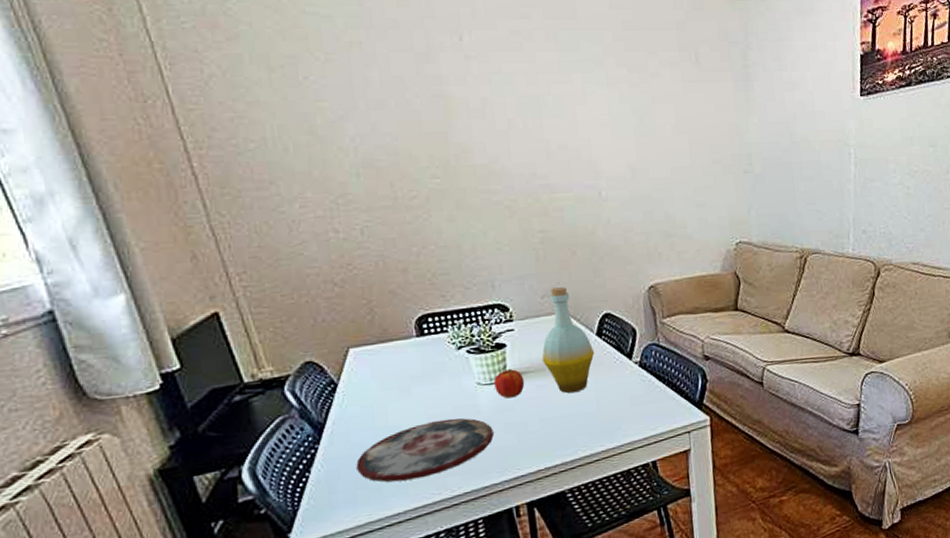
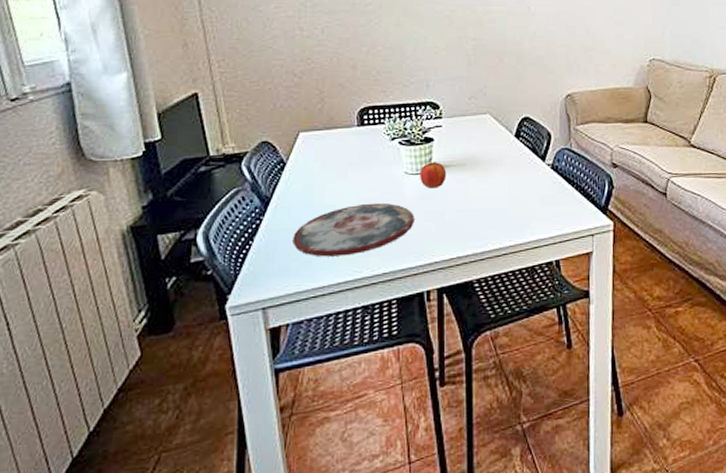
bottle: present [541,287,595,394] -> none [464,90,512,189]

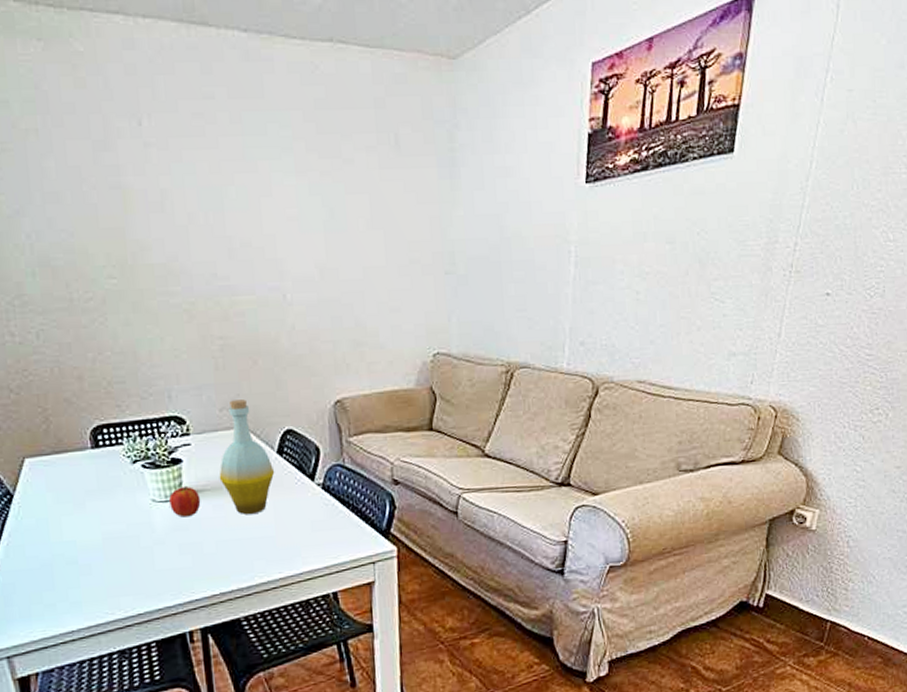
plate: present [293,203,414,257] -> none [31,536,168,599]
bottle: none [464,90,512,189] -> present [219,399,275,515]

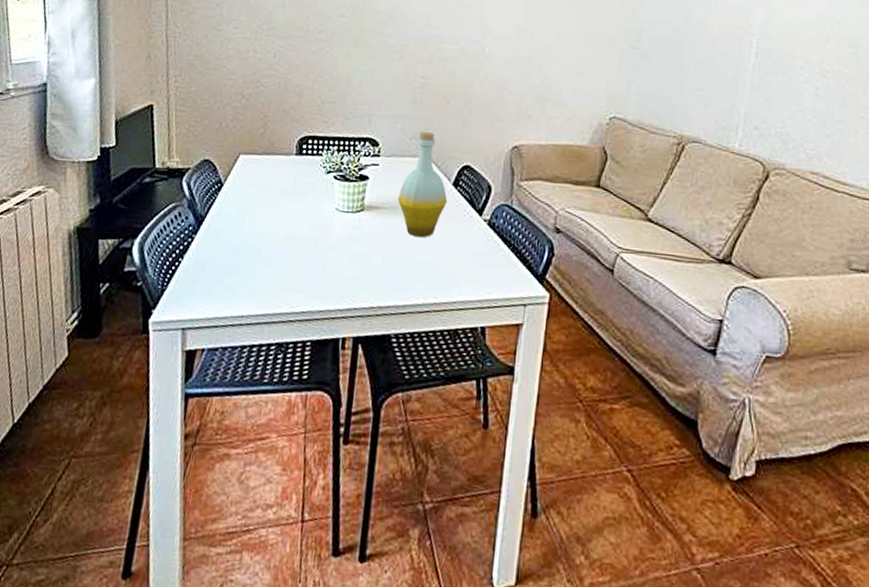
fruit: present [169,485,201,518] -> none [350,200,378,230]

